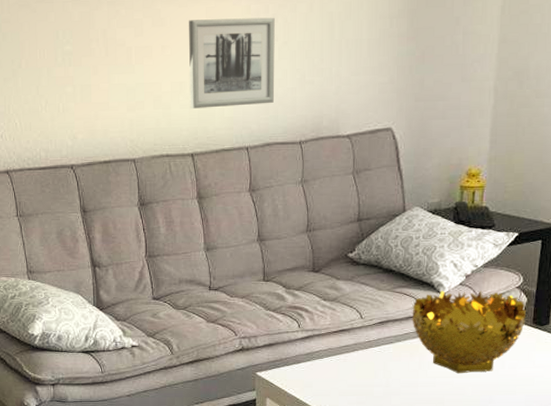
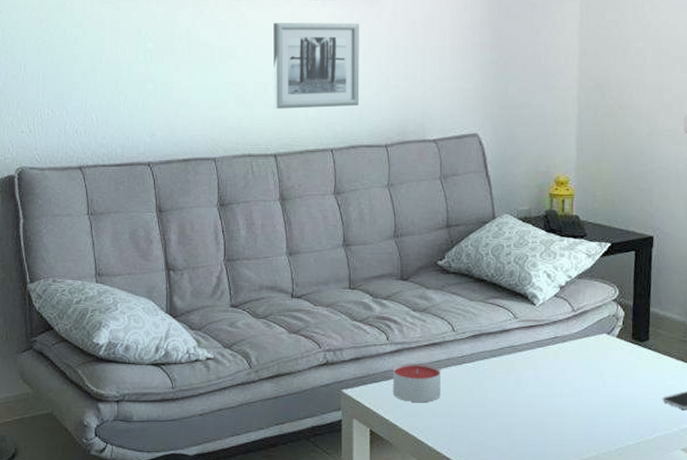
candle: none [303,348,348,383] -> present [392,363,441,402]
decorative bowl: present [412,290,527,374] -> none [506,302,625,394]

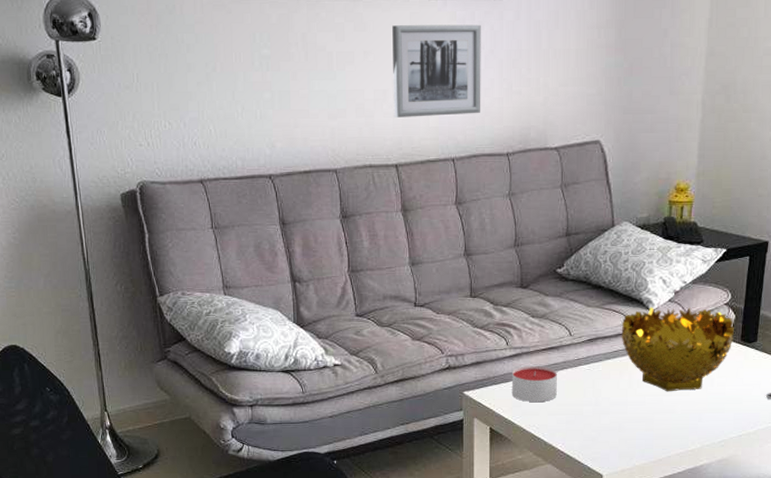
decorative bowl: none [506,302,625,394] -> present [621,307,735,392]

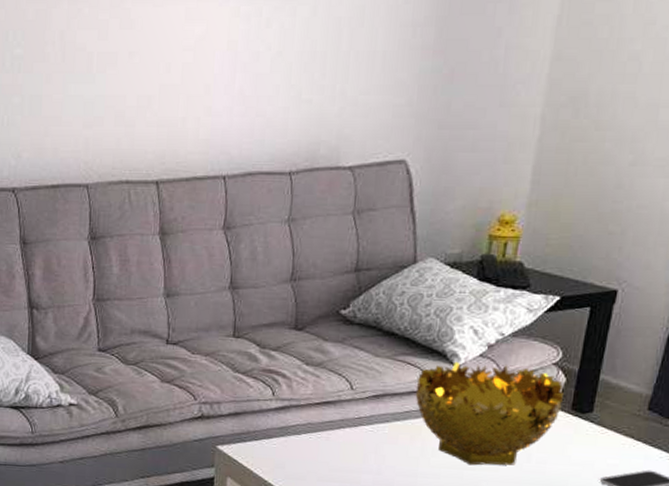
wall art: present [392,24,481,118] -> none [158,21,269,128]
candle: present [511,366,557,402] -> none [274,422,332,465]

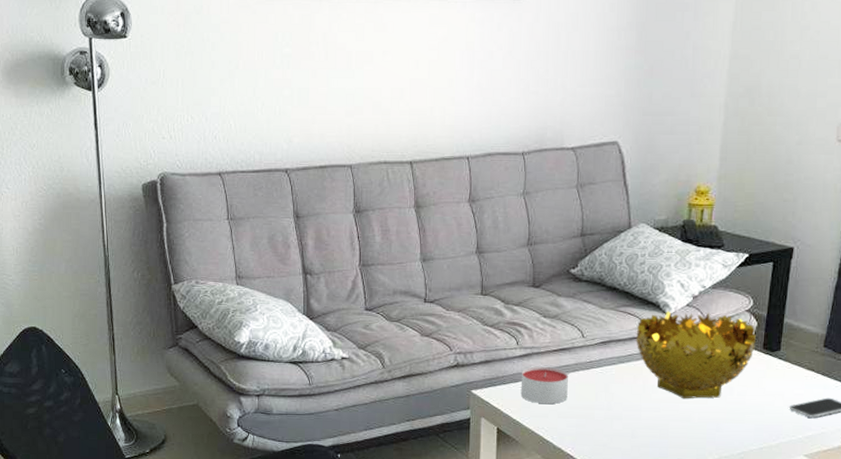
candle: none [274,422,332,465] -> present [520,367,568,404]

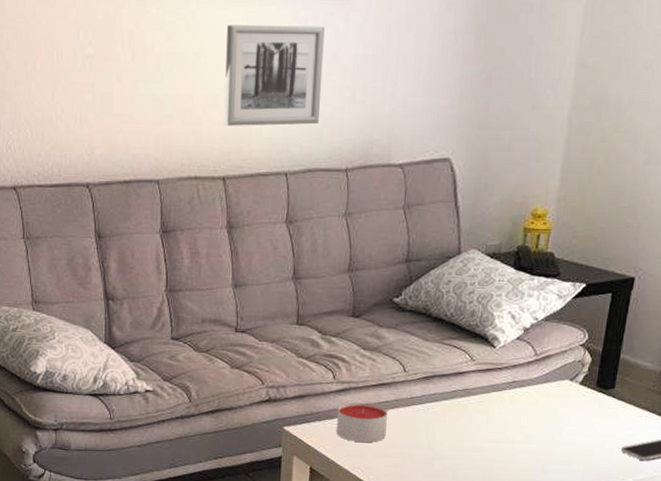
wall art: none [410,26,500,116] -> present [224,25,325,126]
decorative bowl: present [636,311,757,399] -> none [461,344,590,439]

